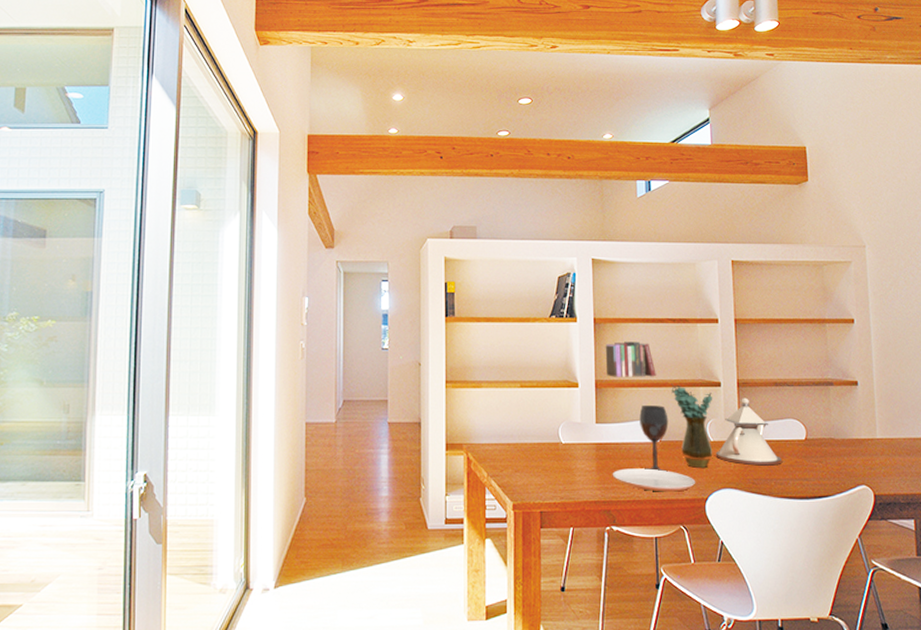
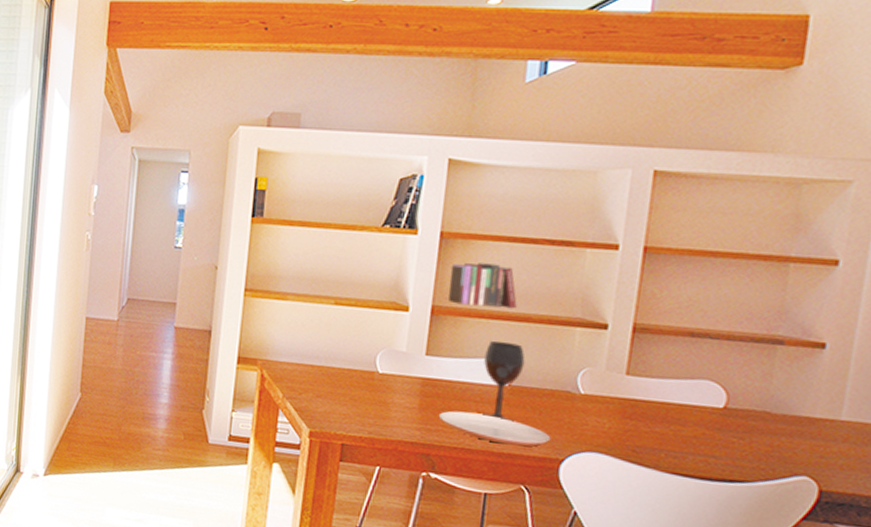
vase: present [671,383,713,468] -> none [534,319,593,424]
teapot: present [715,398,783,466] -> none [584,346,683,435]

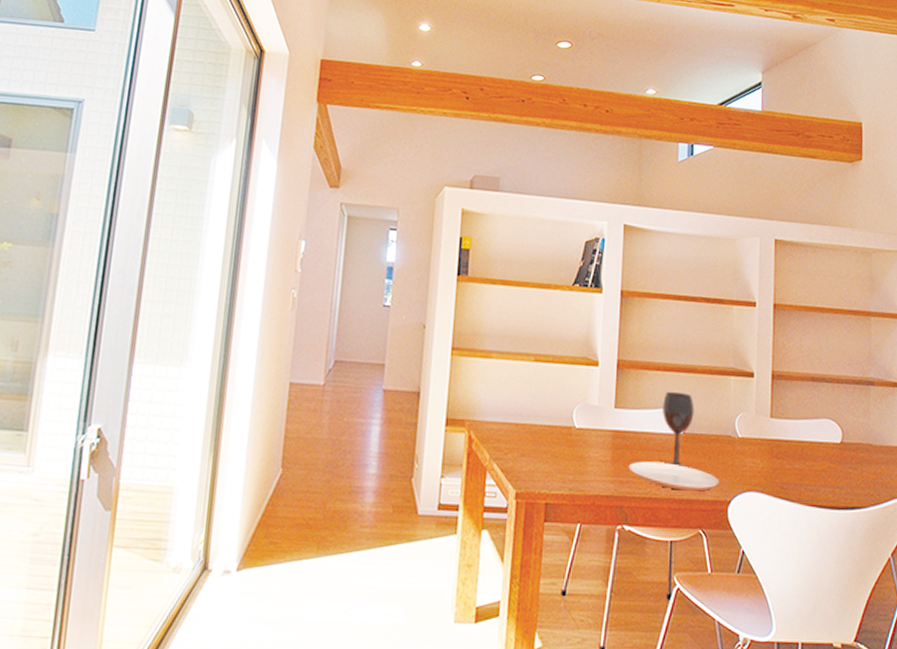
books: present [448,263,517,309] -> none [630,319,685,361]

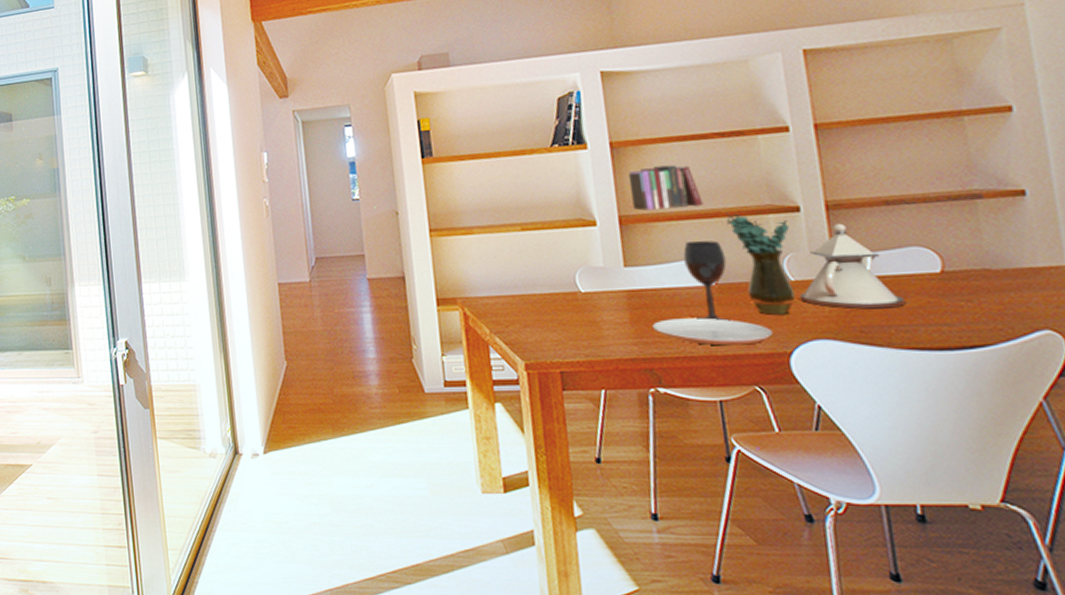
books: none [630,319,685,361] -> present [628,165,703,211]
vase: none [699,369,744,467] -> present [725,212,796,315]
teapot: none [743,391,815,470] -> present [799,223,907,310]

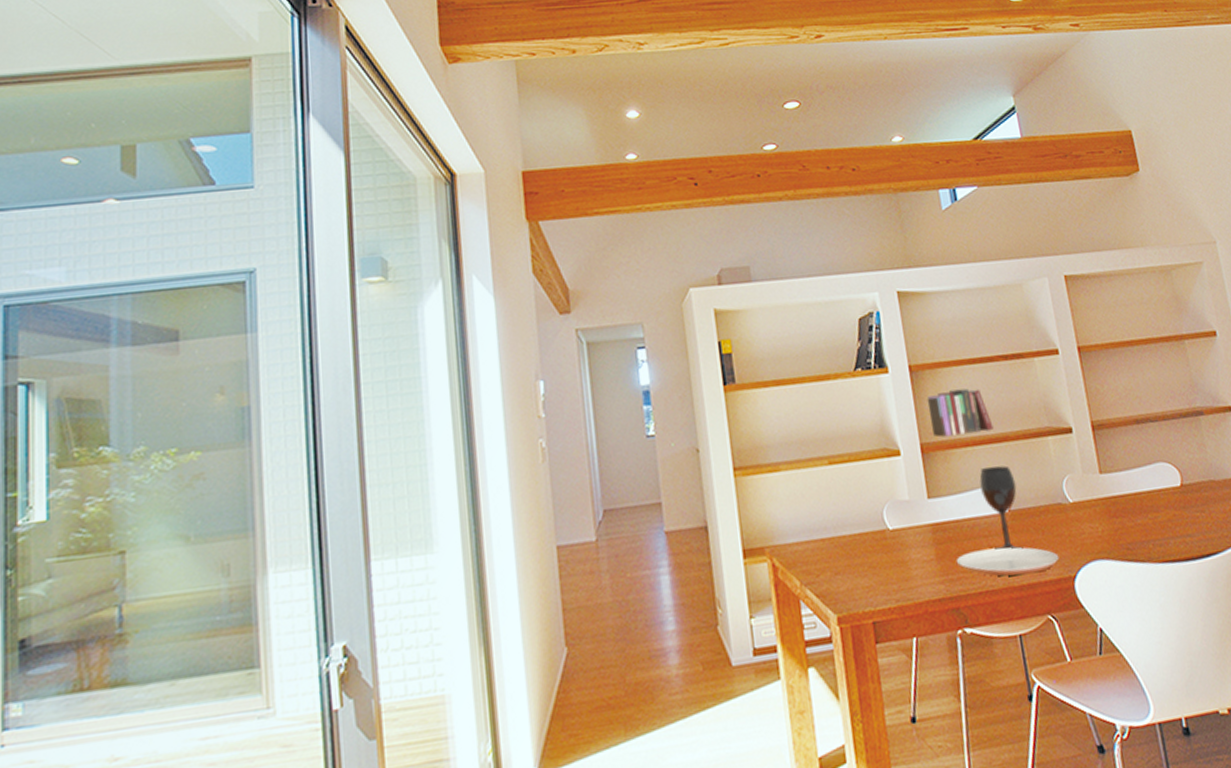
vase: present [725,212,796,315] -> none [1012,436,1075,540]
teapot: present [799,223,907,310] -> none [1077,443,1159,527]

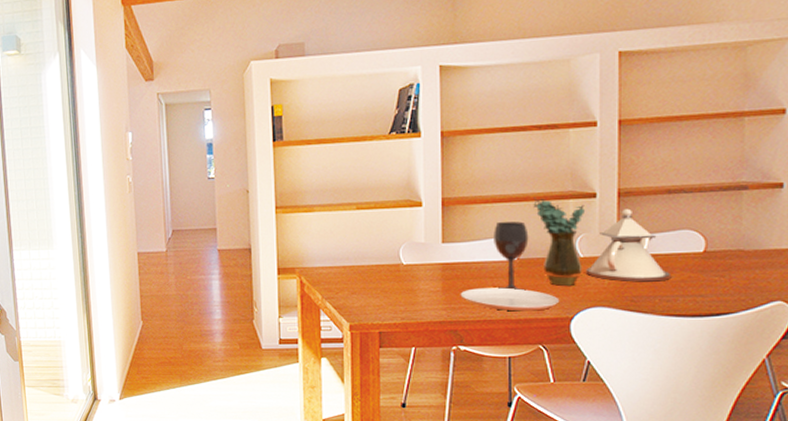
books: present [926,388,994,438] -> none [454,153,515,194]
vase: none [1012,436,1075,540] -> present [533,197,584,286]
teapot: none [1077,443,1159,527] -> present [585,208,672,282]

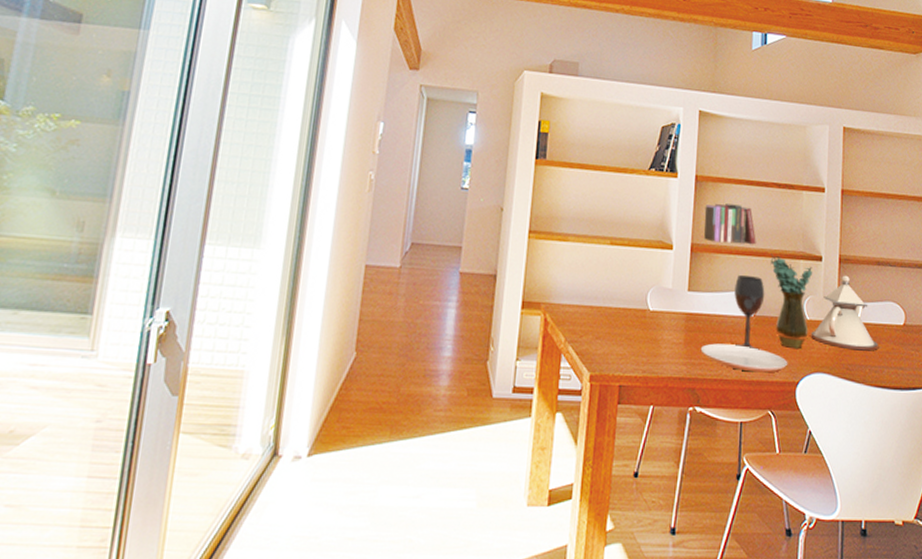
books: none [454,153,515,194] -> present [704,204,756,245]

